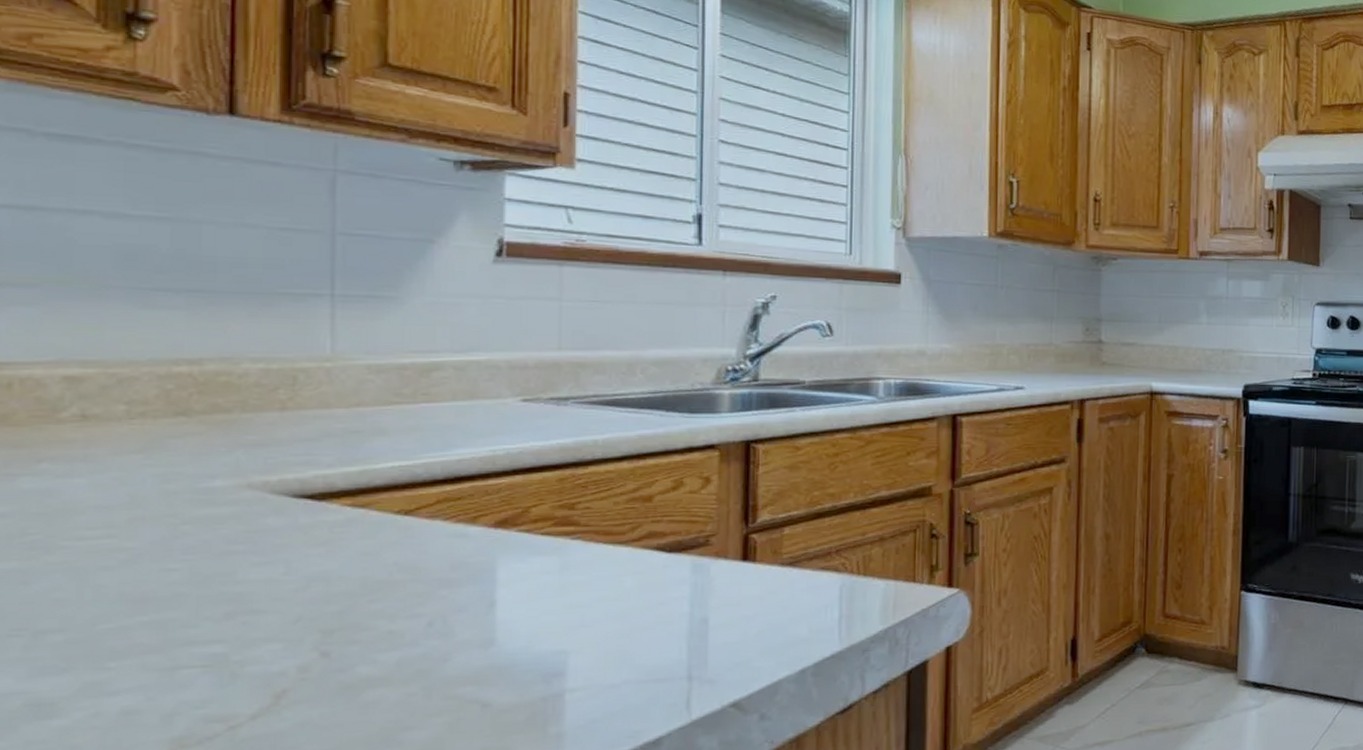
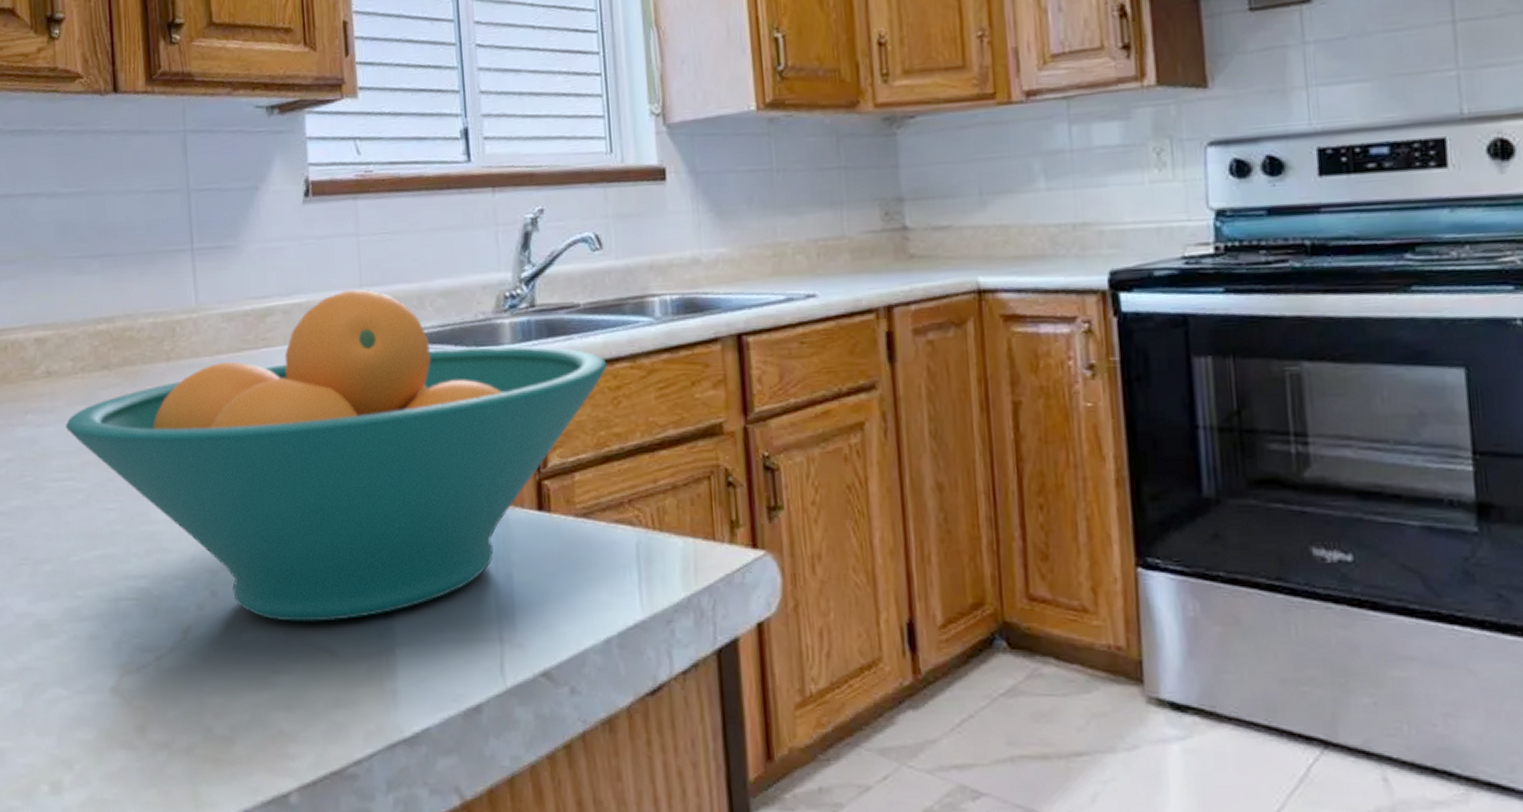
fruit bowl: none [107,353,827,678] -> present [65,289,608,622]

